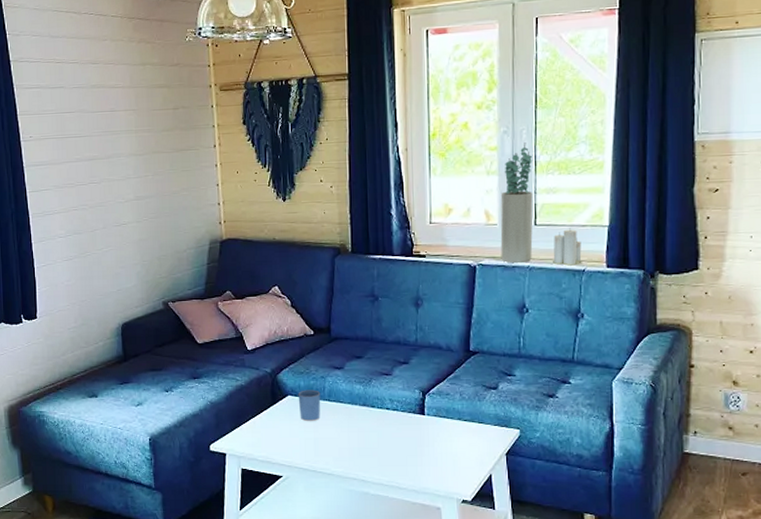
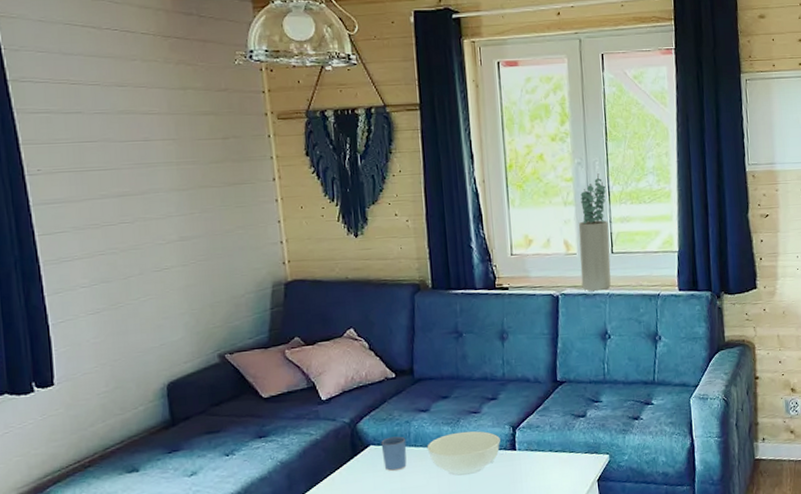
bowl: none [339,391,410,434] -> present [427,431,500,476]
candle: present [553,228,583,266] -> none [630,255,658,291]

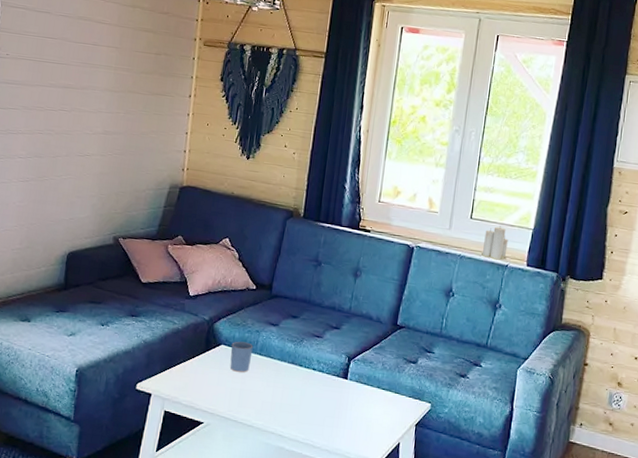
bowl: present [427,431,500,476] -> none [269,350,336,392]
vase: present [578,173,611,292] -> none [437,143,478,252]
candle: none [630,255,658,291] -> present [481,226,508,261]

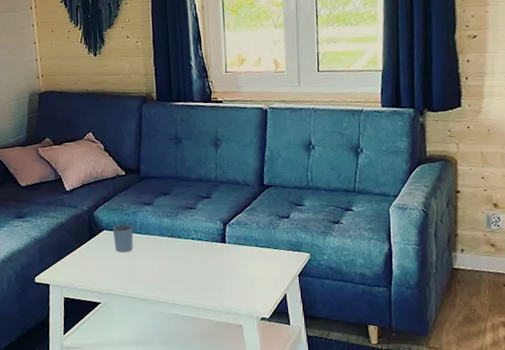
candle: present [481,226,508,261] -> none [335,73,361,107]

